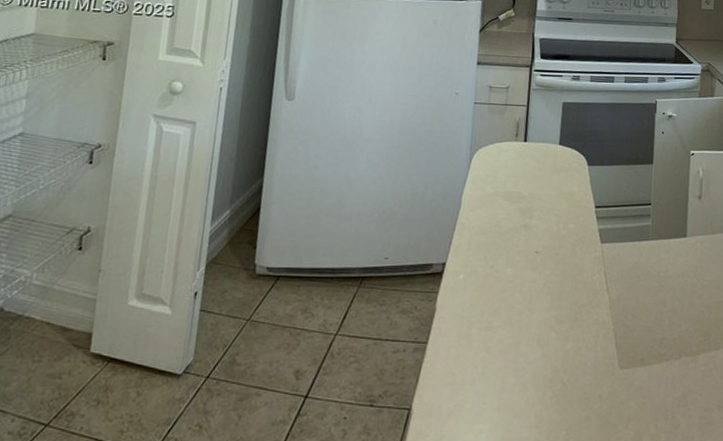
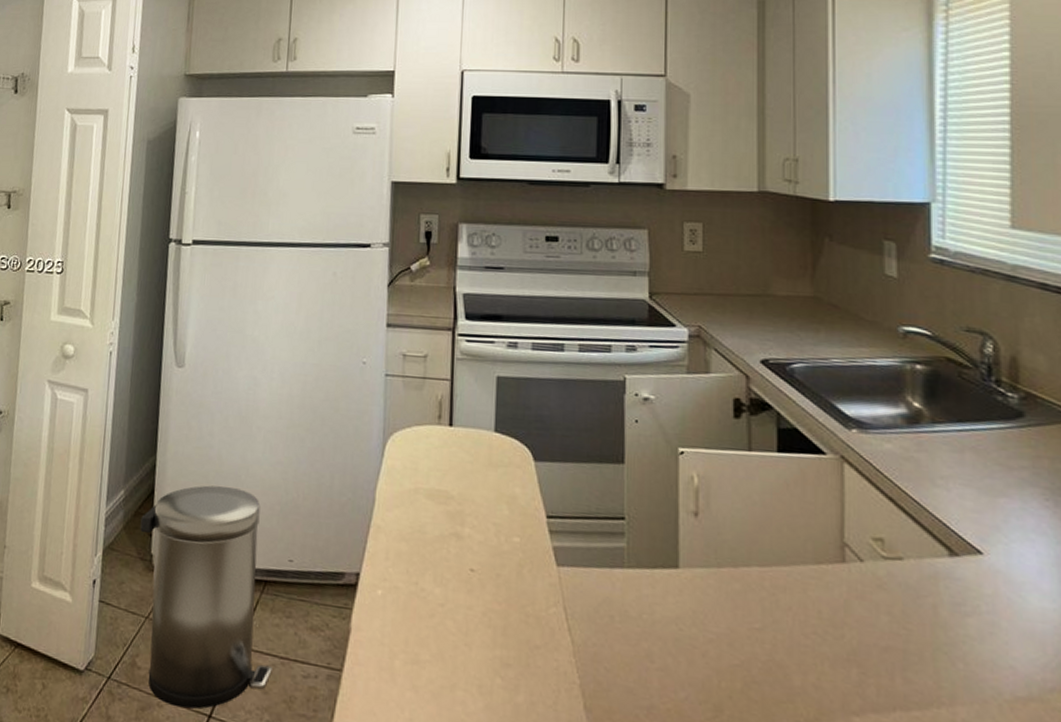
pedal bin: none [244,200,366,394] -> present [140,485,273,709]

